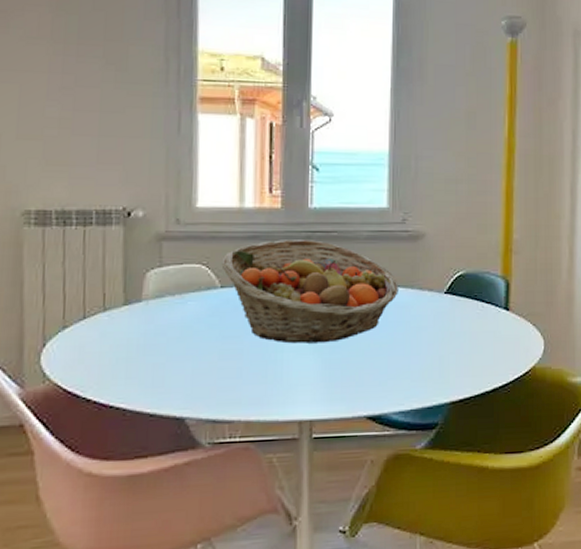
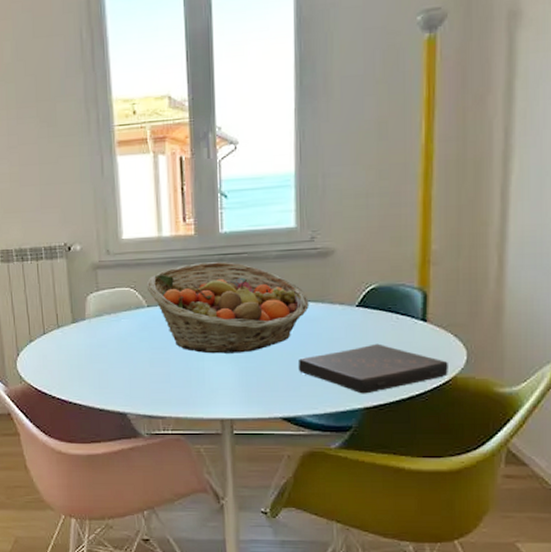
book: none [385,332,528,387] -> present [298,343,448,394]

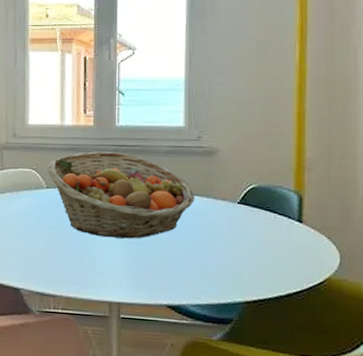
book: present [298,343,448,394] -> none [183,240,323,288]

